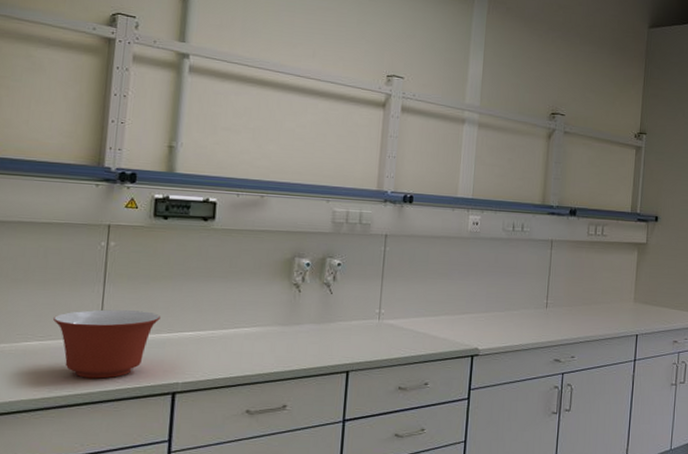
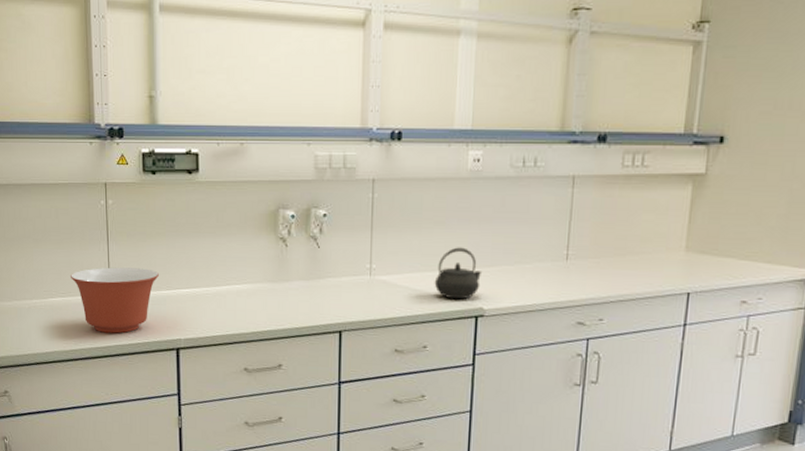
kettle: none [436,295,478,341] -> present [434,247,483,300]

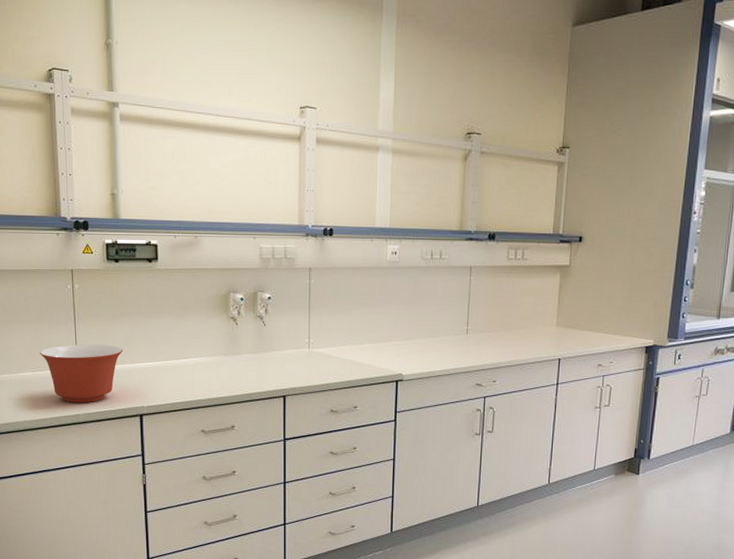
kettle: present [434,247,483,300] -> none [362,324,401,368]

